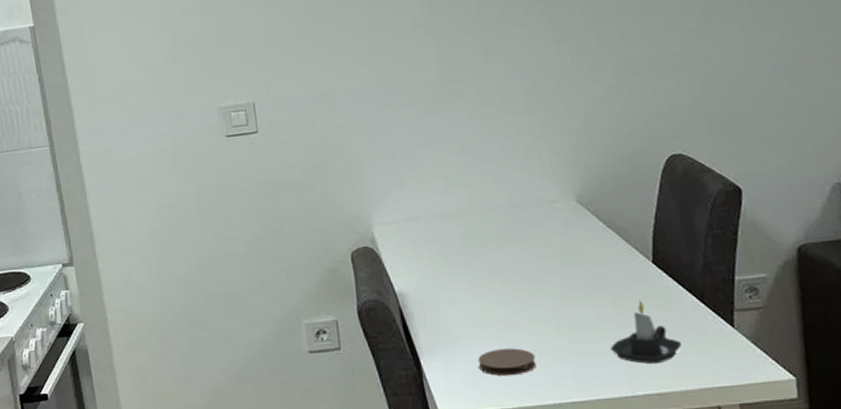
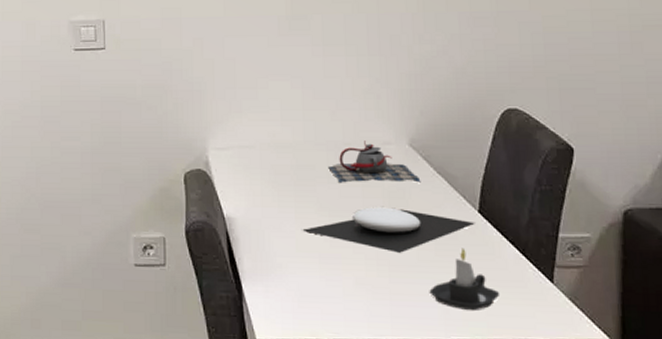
plate: none [476,267,650,313] -> present [302,207,475,253]
coaster: present [478,348,536,377] -> none [298,281,355,309]
teapot: none [497,201,592,247] -> present [328,141,421,183]

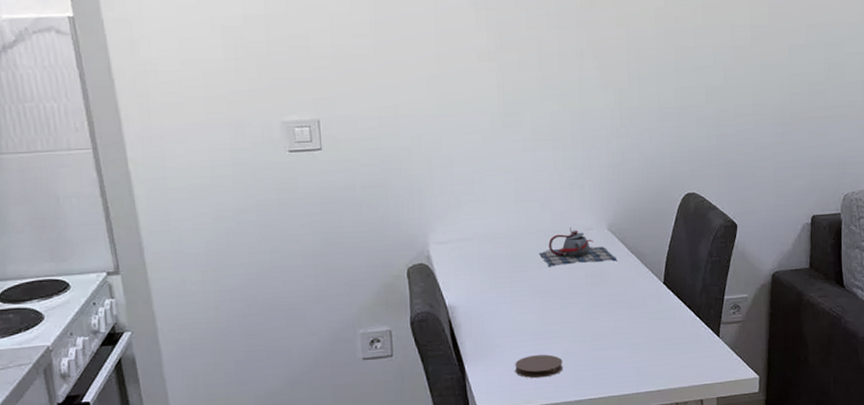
coaster: none [298,281,355,309] -> present [515,354,563,379]
plate: present [302,207,475,253] -> none [517,285,661,324]
candle: present [429,247,500,311] -> none [624,315,680,367]

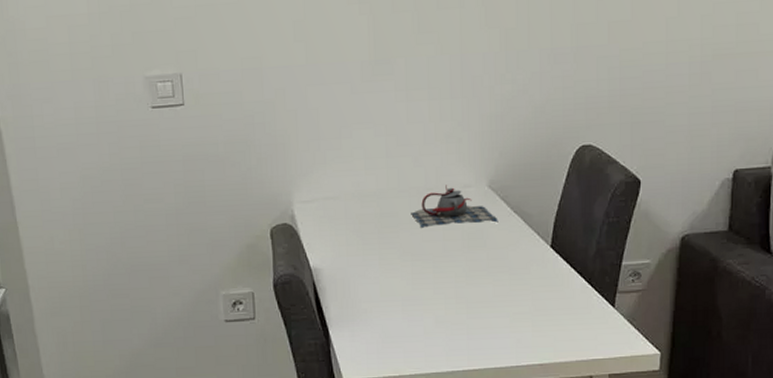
coaster: present [515,354,563,379] -> none [382,322,435,347]

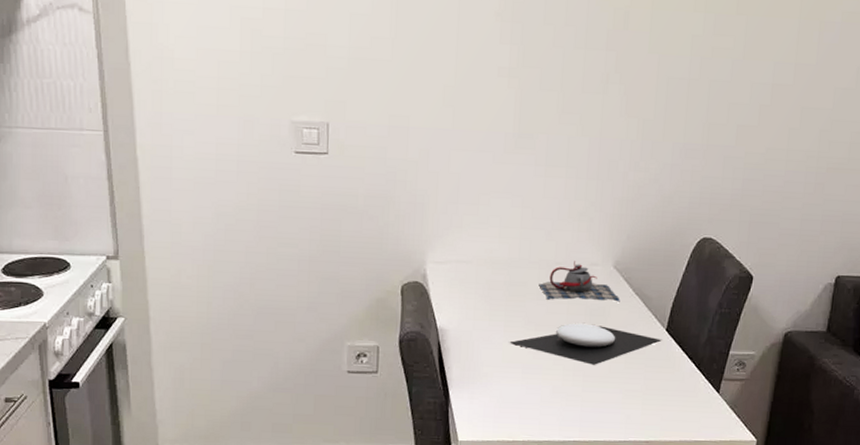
plate: none [386,248,547,291] -> present [509,323,662,365]

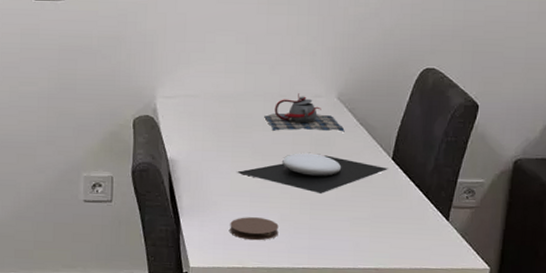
coaster: none [500,389,551,414] -> present [230,217,279,241]

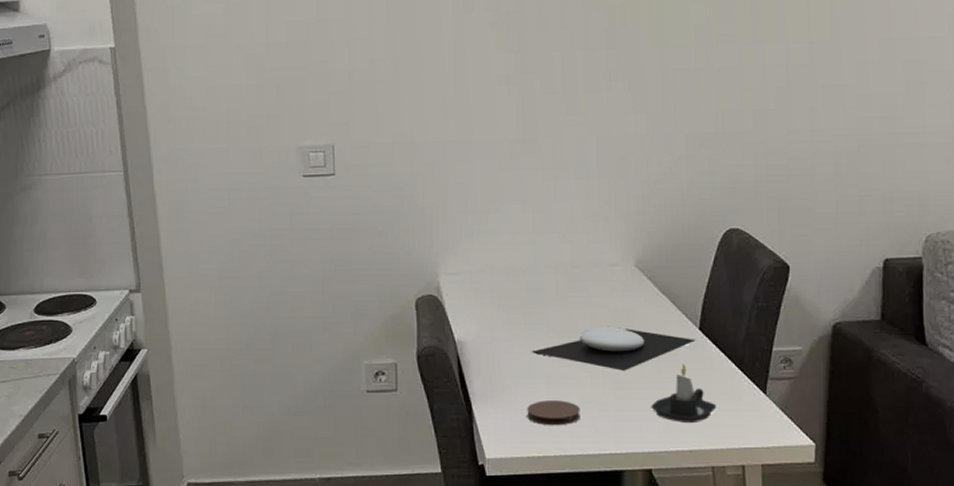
teapot: present [264,93,345,132] -> none [557,263,646,305]
candle: none [343,190,403,244] -> present [651,364,717,424]

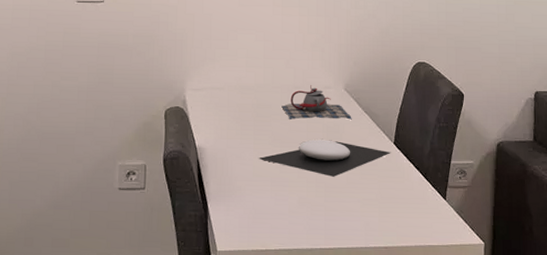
coaster: present [527,400,581,426] -> none [253,201,297,223]
teapot: none [557,263,646,305] -> present [281,85,352,120]
candle: present [651,364,717,424] -> none [355,172,407,224]

